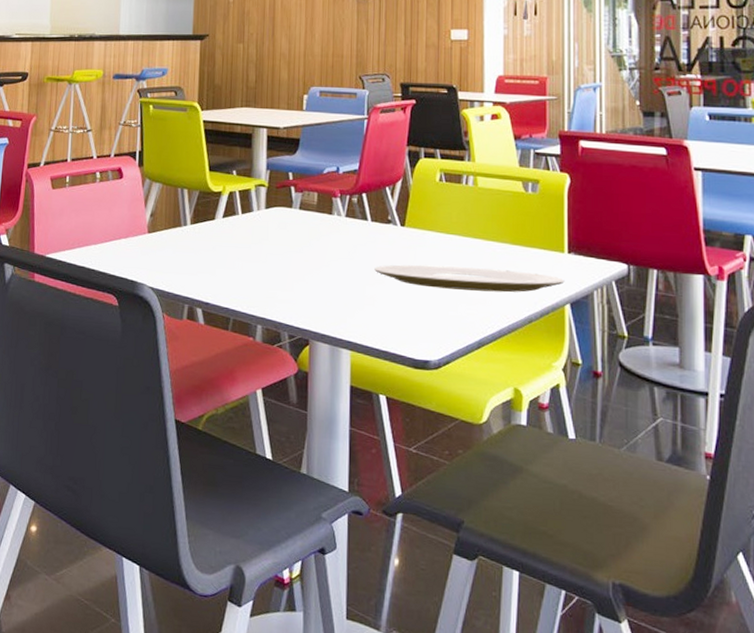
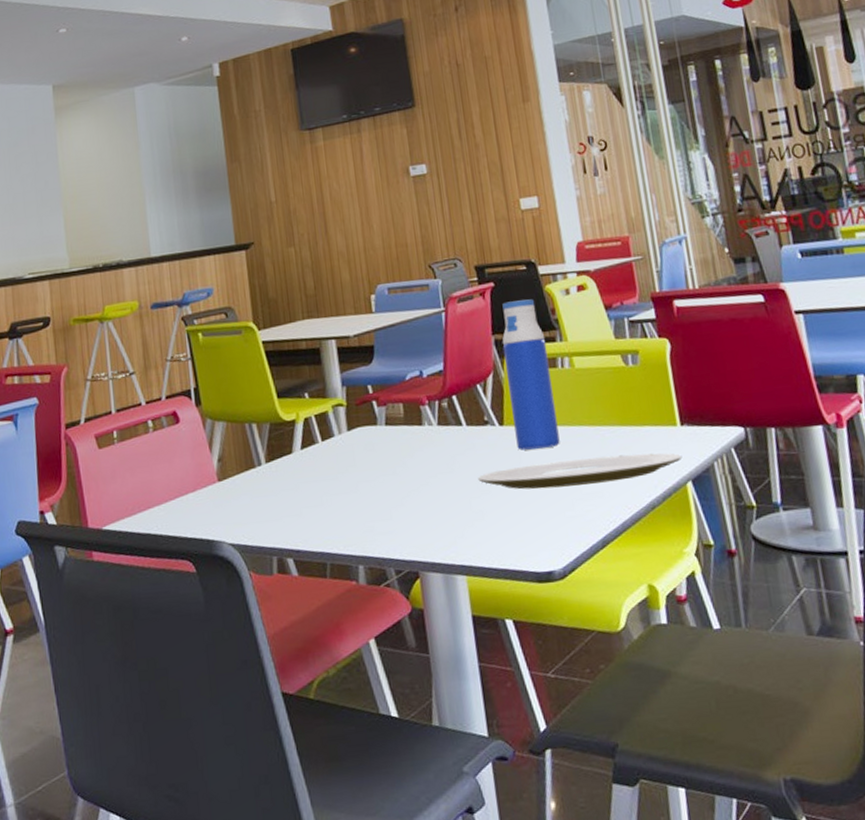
water bottle: none [414,119,455,253] -> present [502,299,560,450]

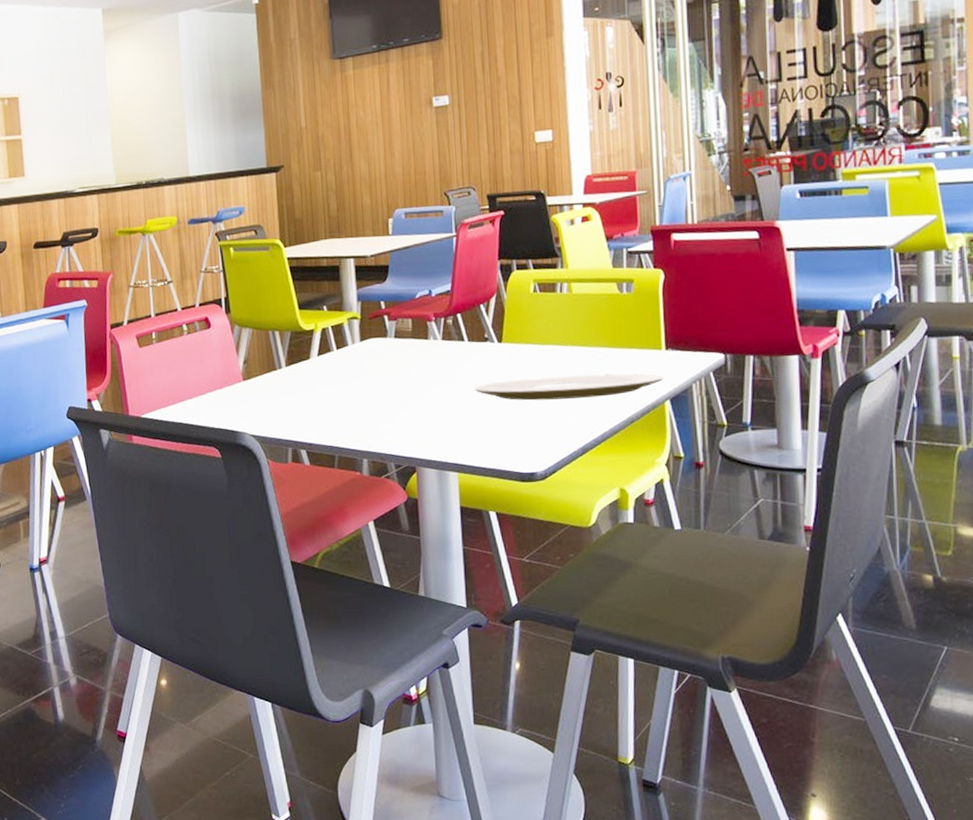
water bottle: present [502,299,560,450] -> none [507,228,552,366]

